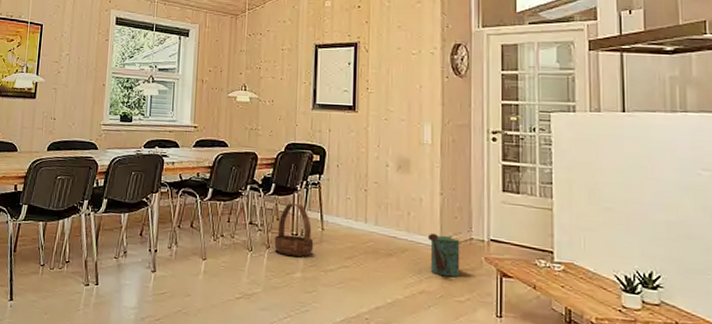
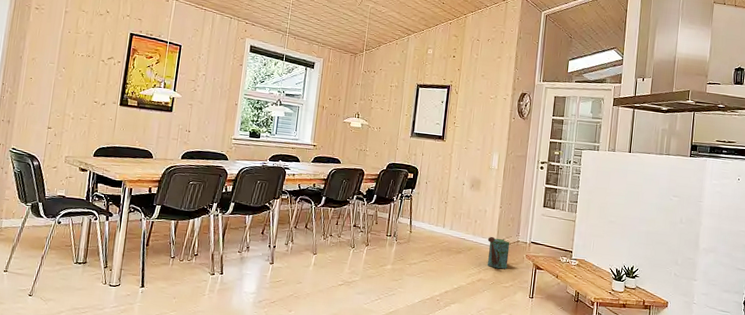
basket: present [274,202,314,257] -> none [372,210,403,253]

